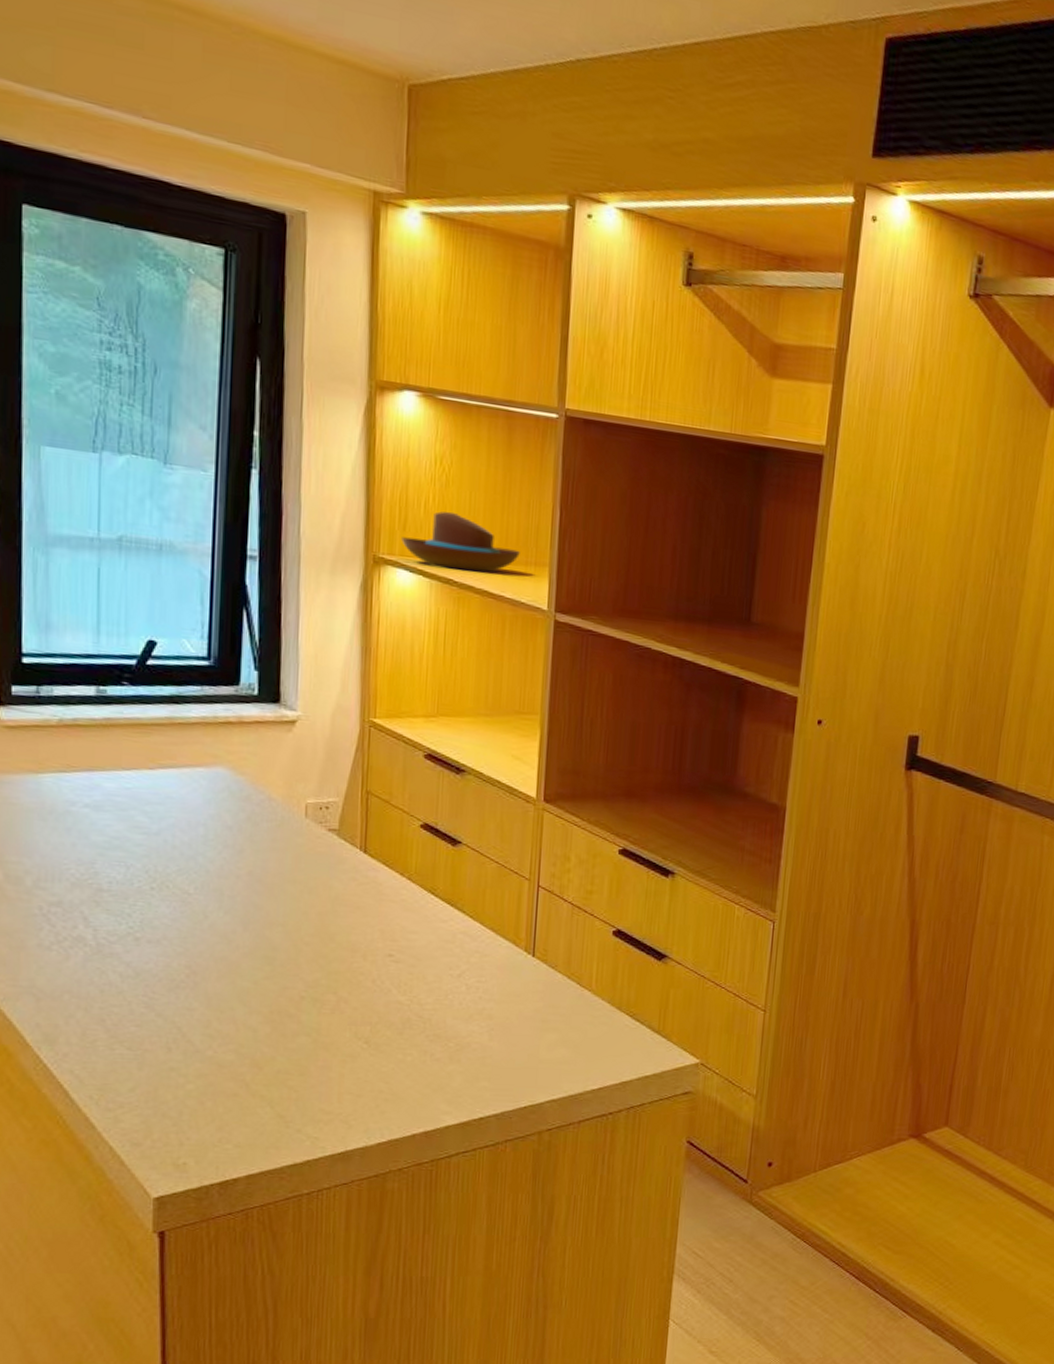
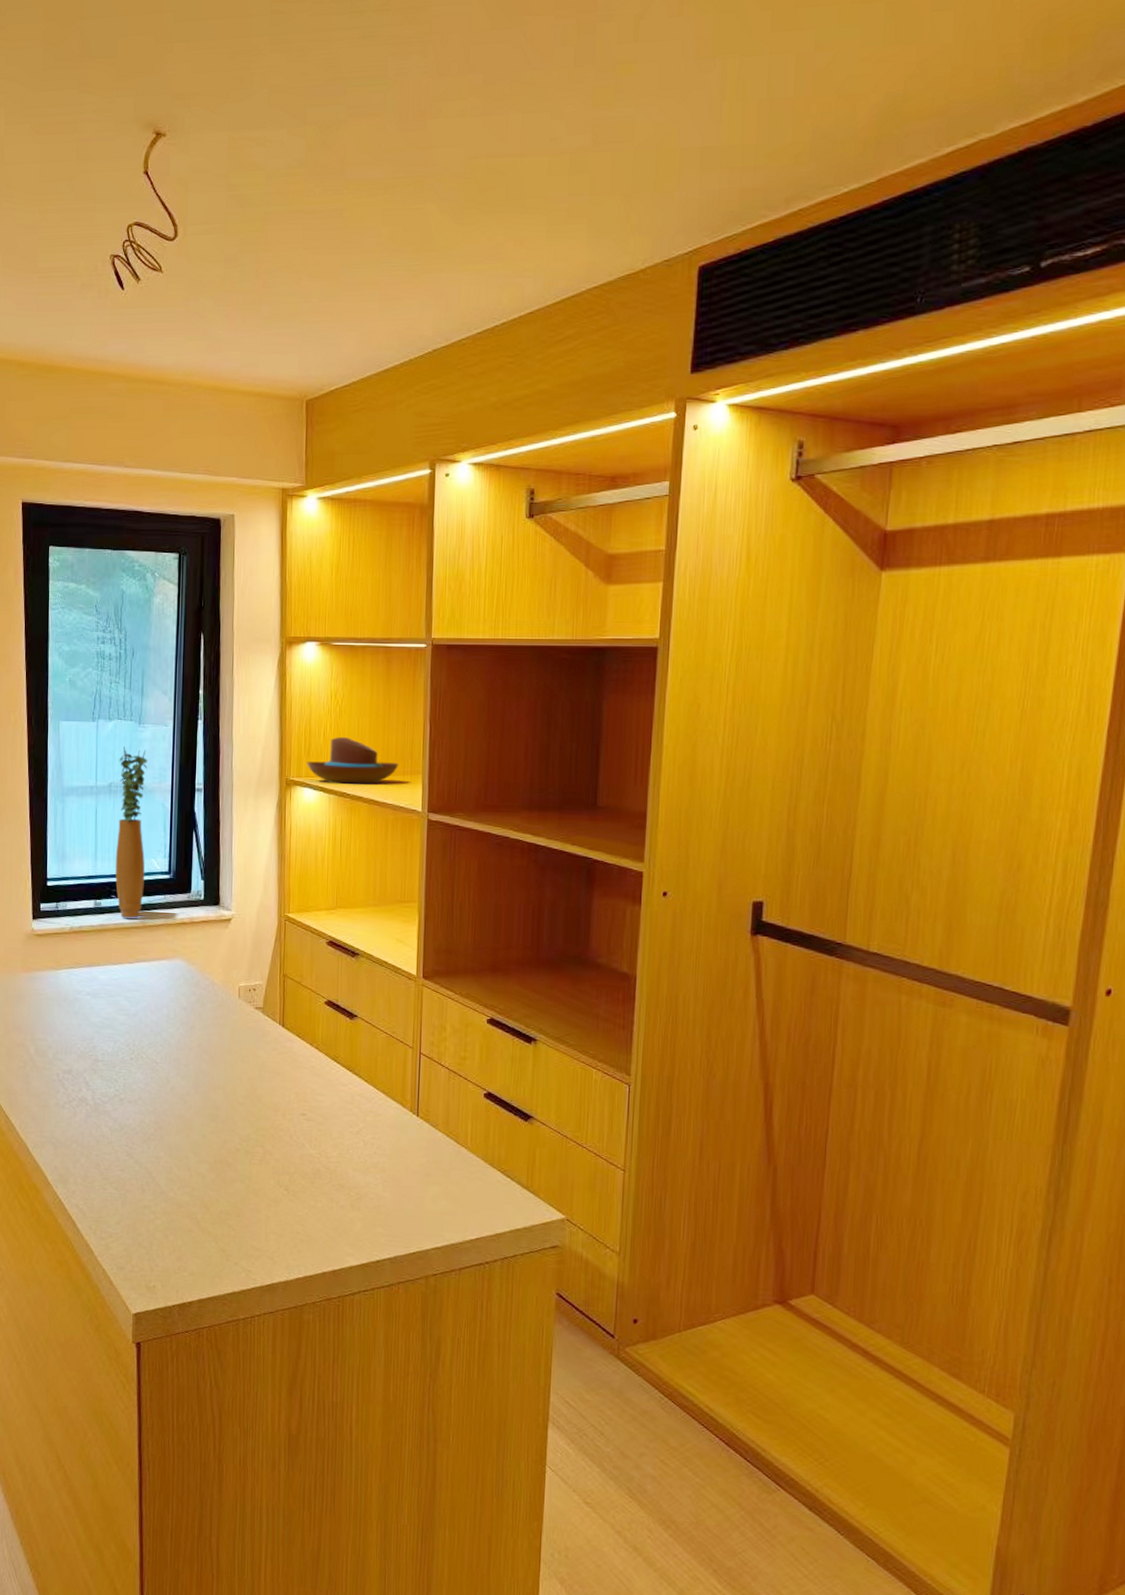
vase: none [127,489,177,713] -> present [115,746,148,918]

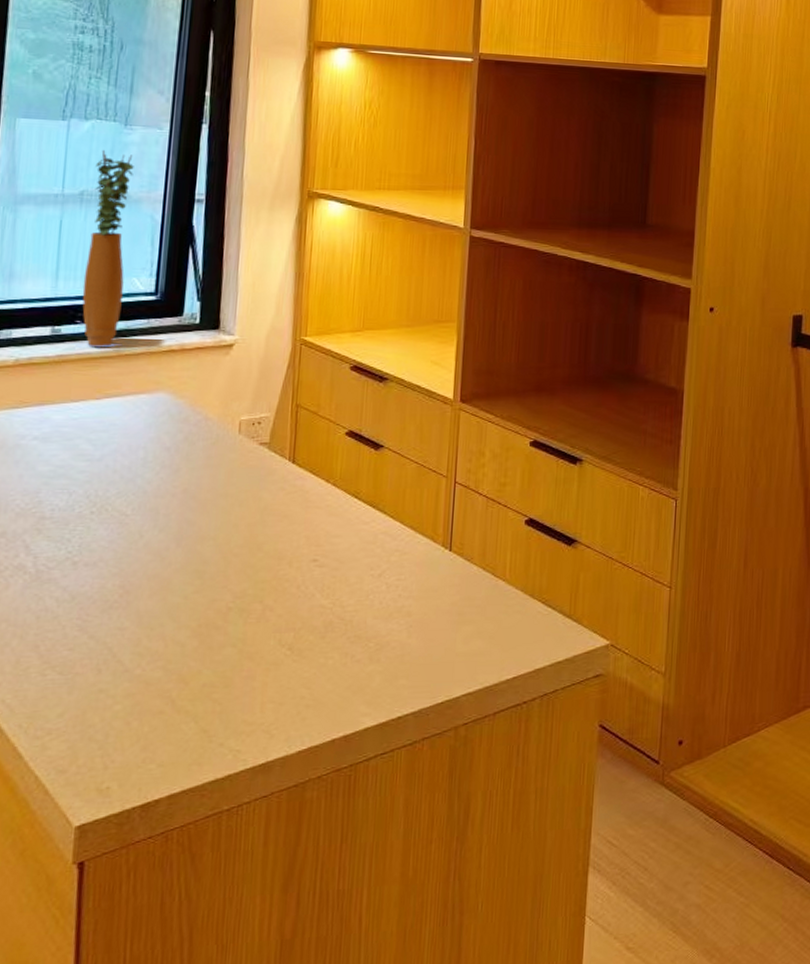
hat: present [307,737,398,784] -> none [334,148,439,198]

